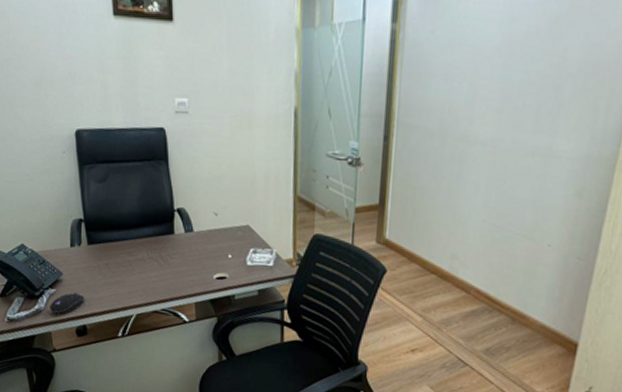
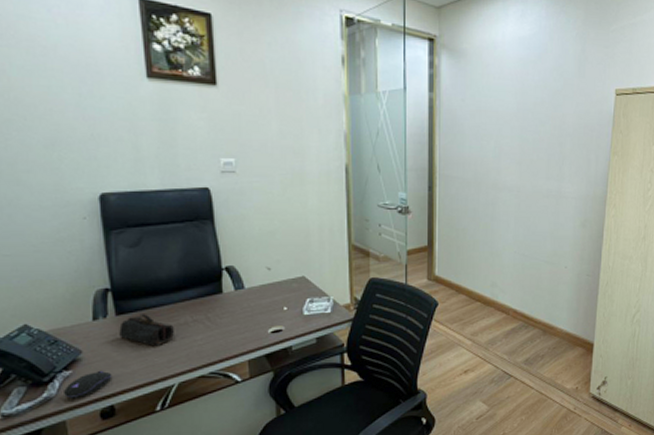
pencil case: none [90,246,133,278] -> present [119,314,174,347]

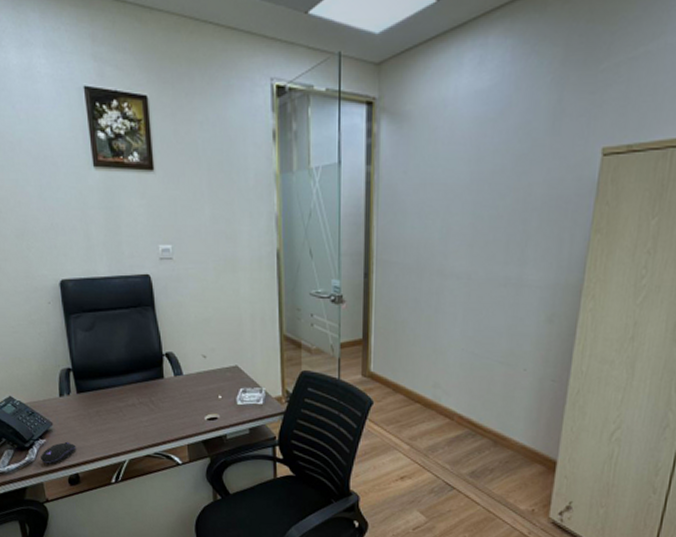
pencil case: present [119,314,174,347] -> none [80,393,124,425]

